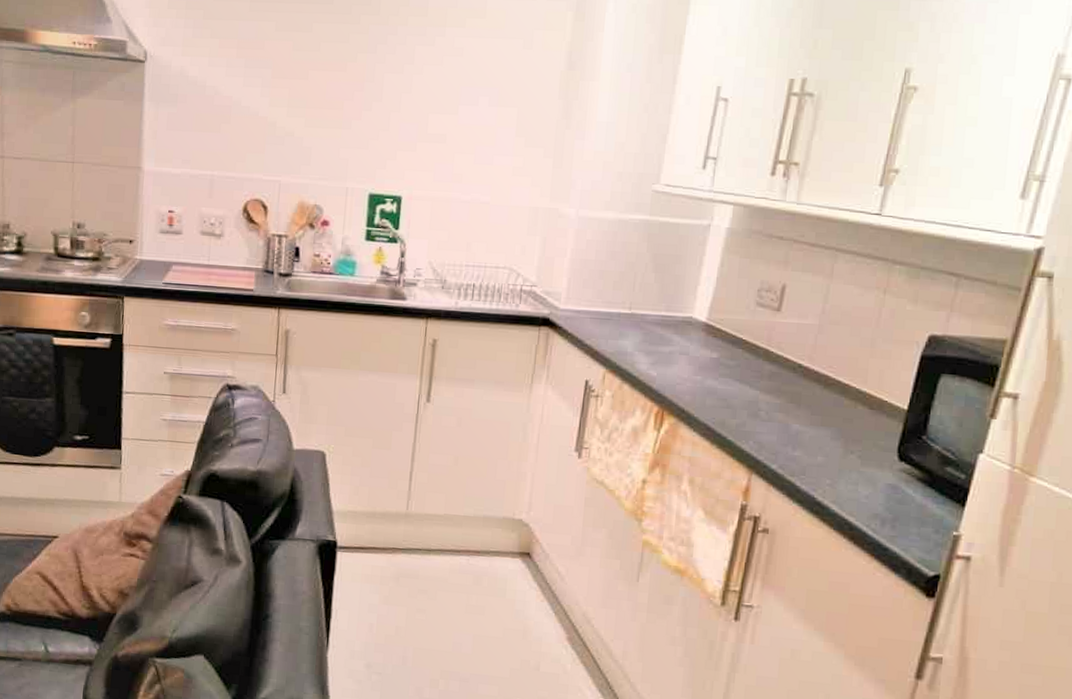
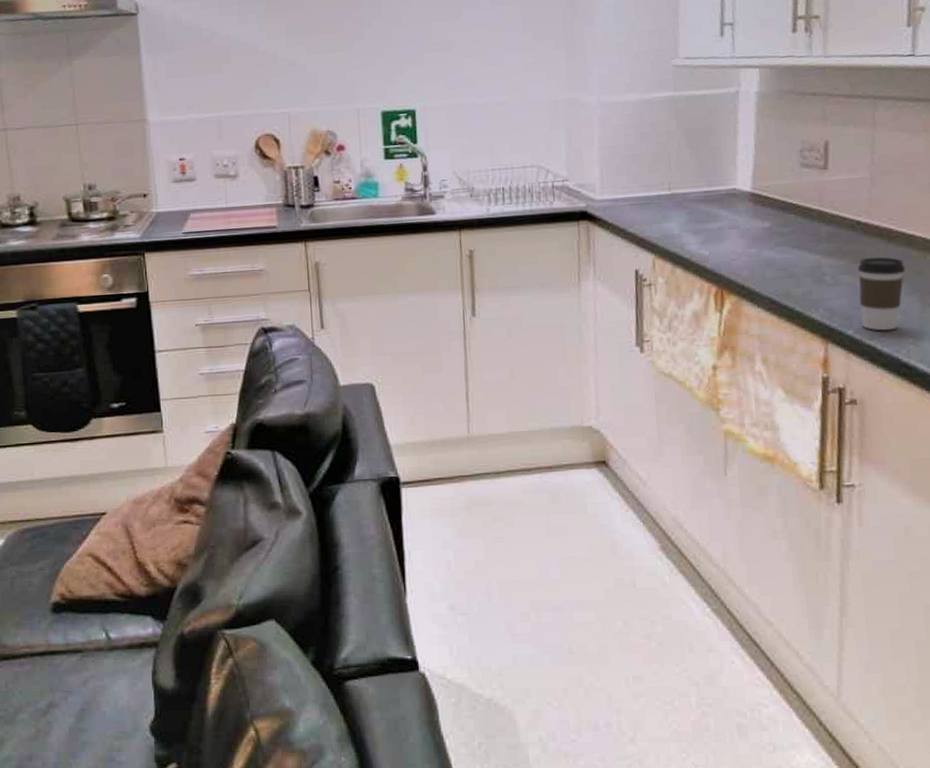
coffee cup: none [787,399,836,470] -> present [857,256,905,331]

